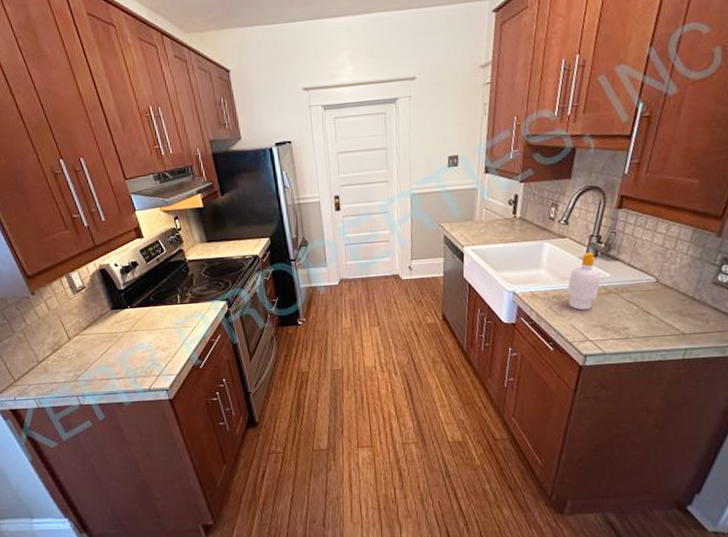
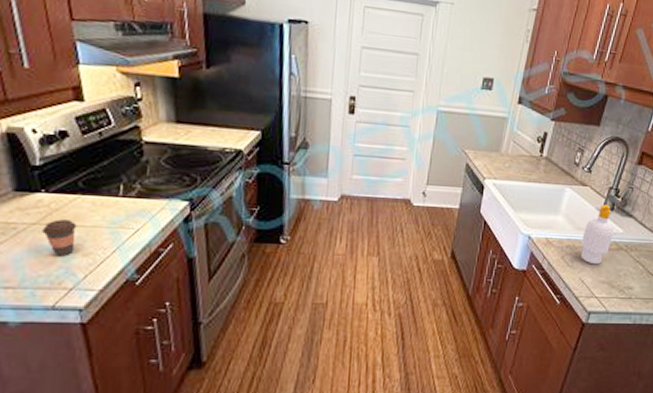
coffee cup: none [133,325,156,353] -> present [42,219,77,257]

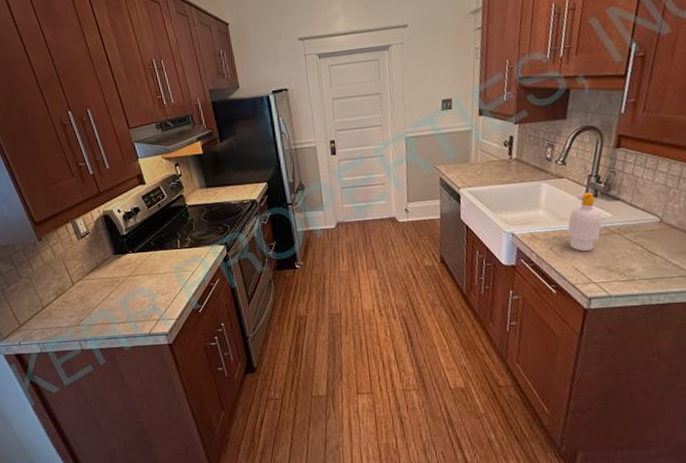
coffee cup: present [42,219,77,257] -> none [134,270,156,297]

